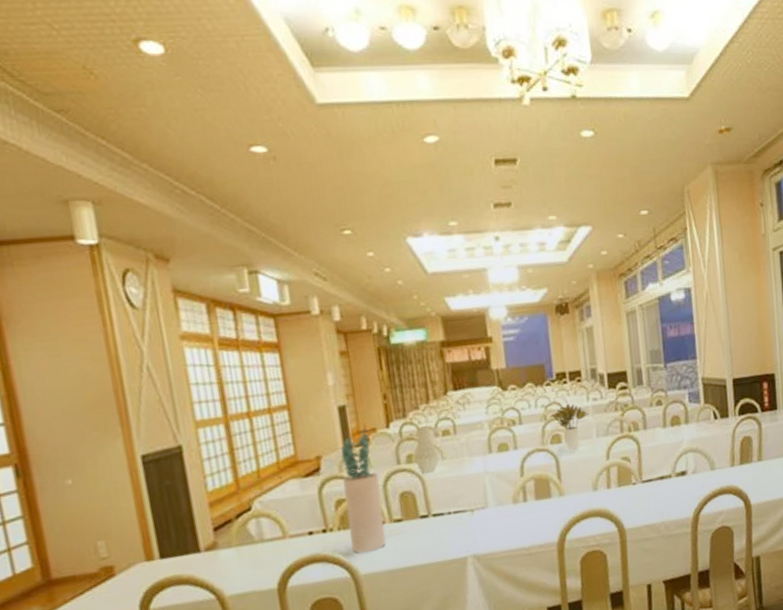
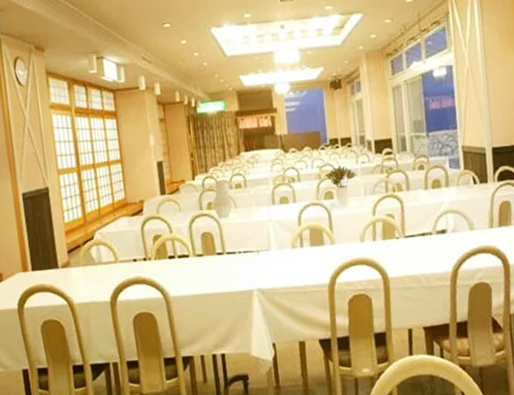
vase: present [340,423,386,554] -> none [158,176,190,280]

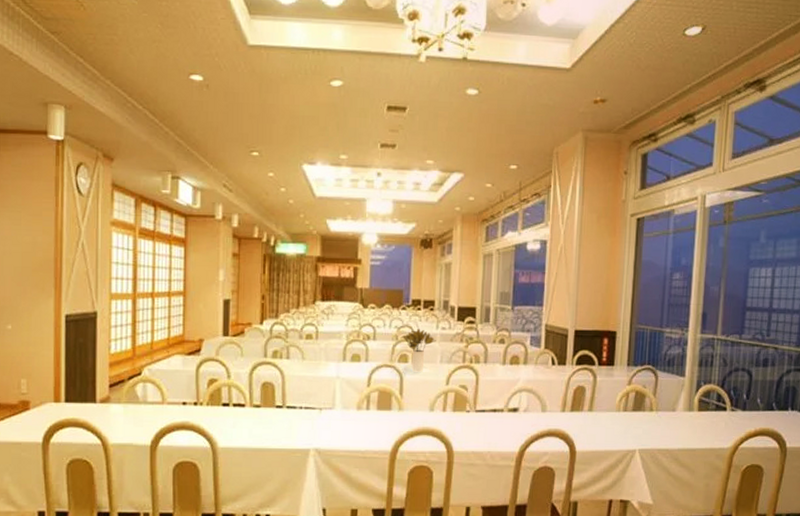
vase: present [213,180,232,219] -> none [279,328,300,369]

